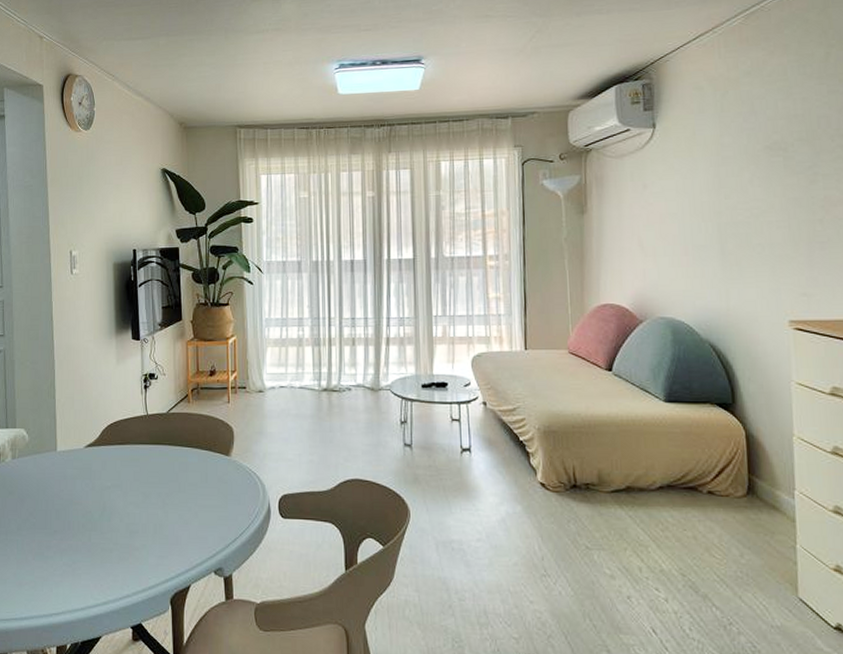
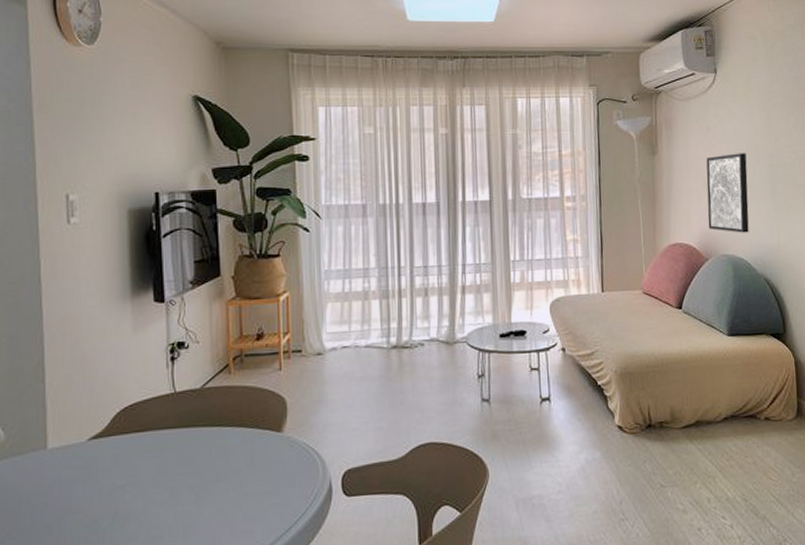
wall art: none [642,211,692,295] -> present [706,153,749,233]

